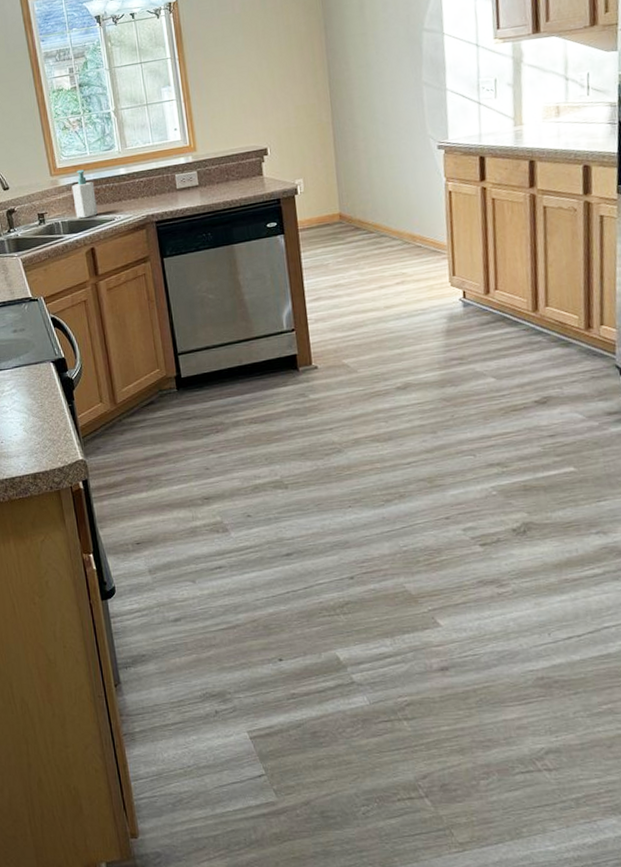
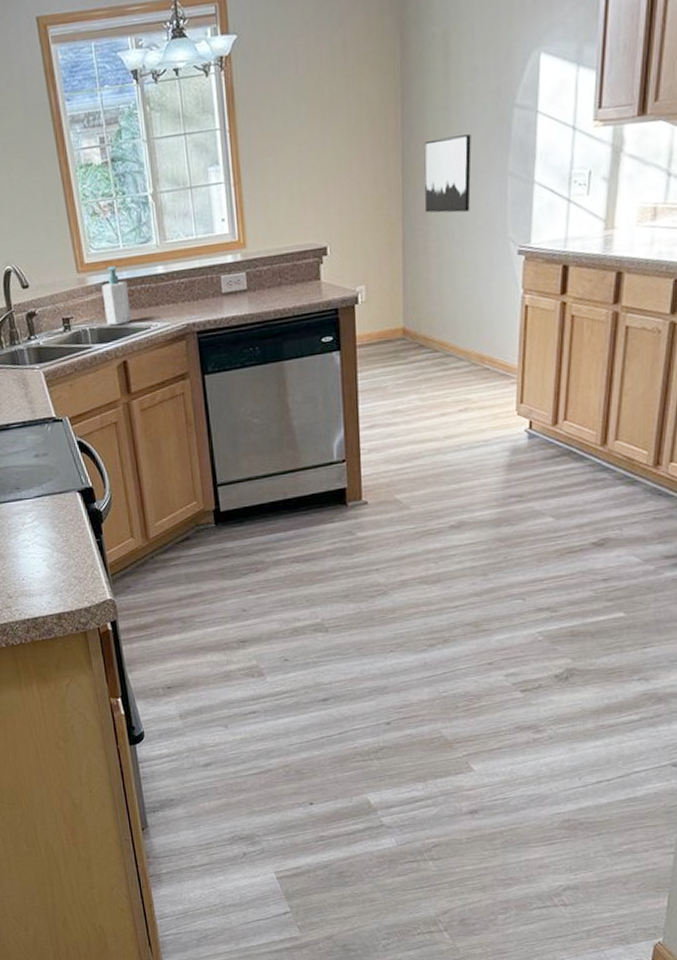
wall art: none [348,54,392,118] -> present [424,134,472,213]

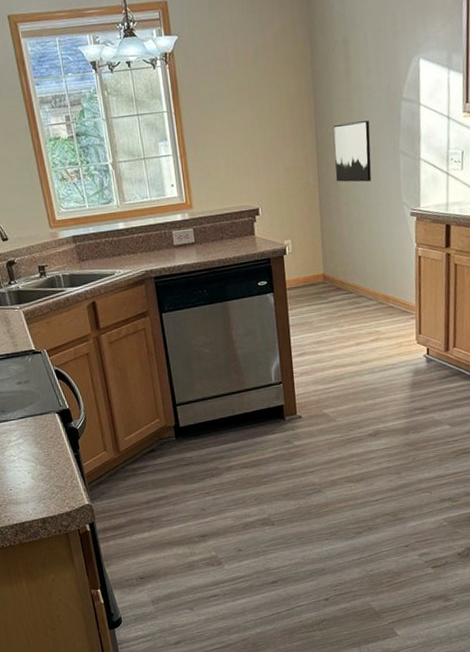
soap bottle: present [101,265,131,325] -> none [71,222,98,272]

